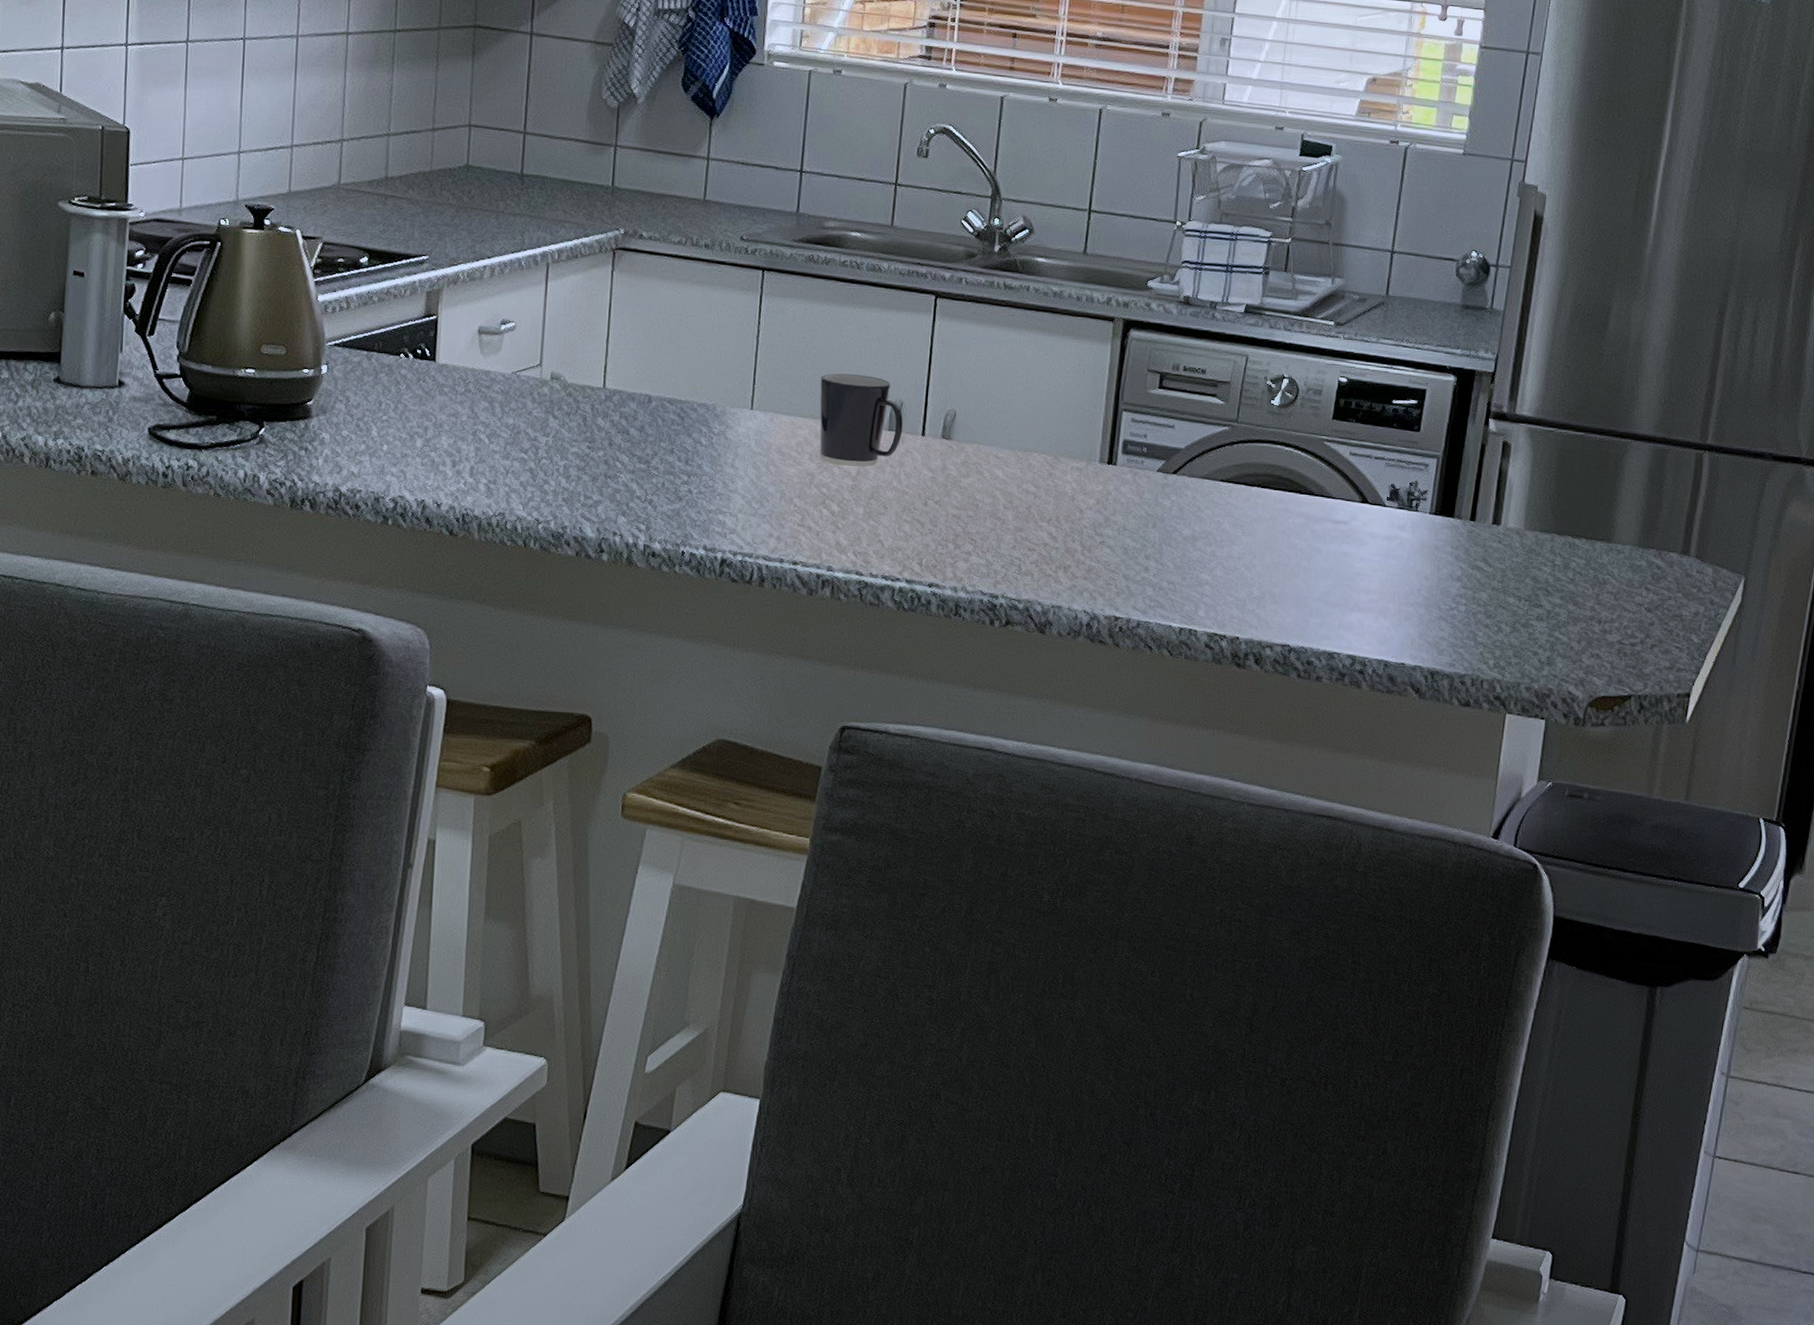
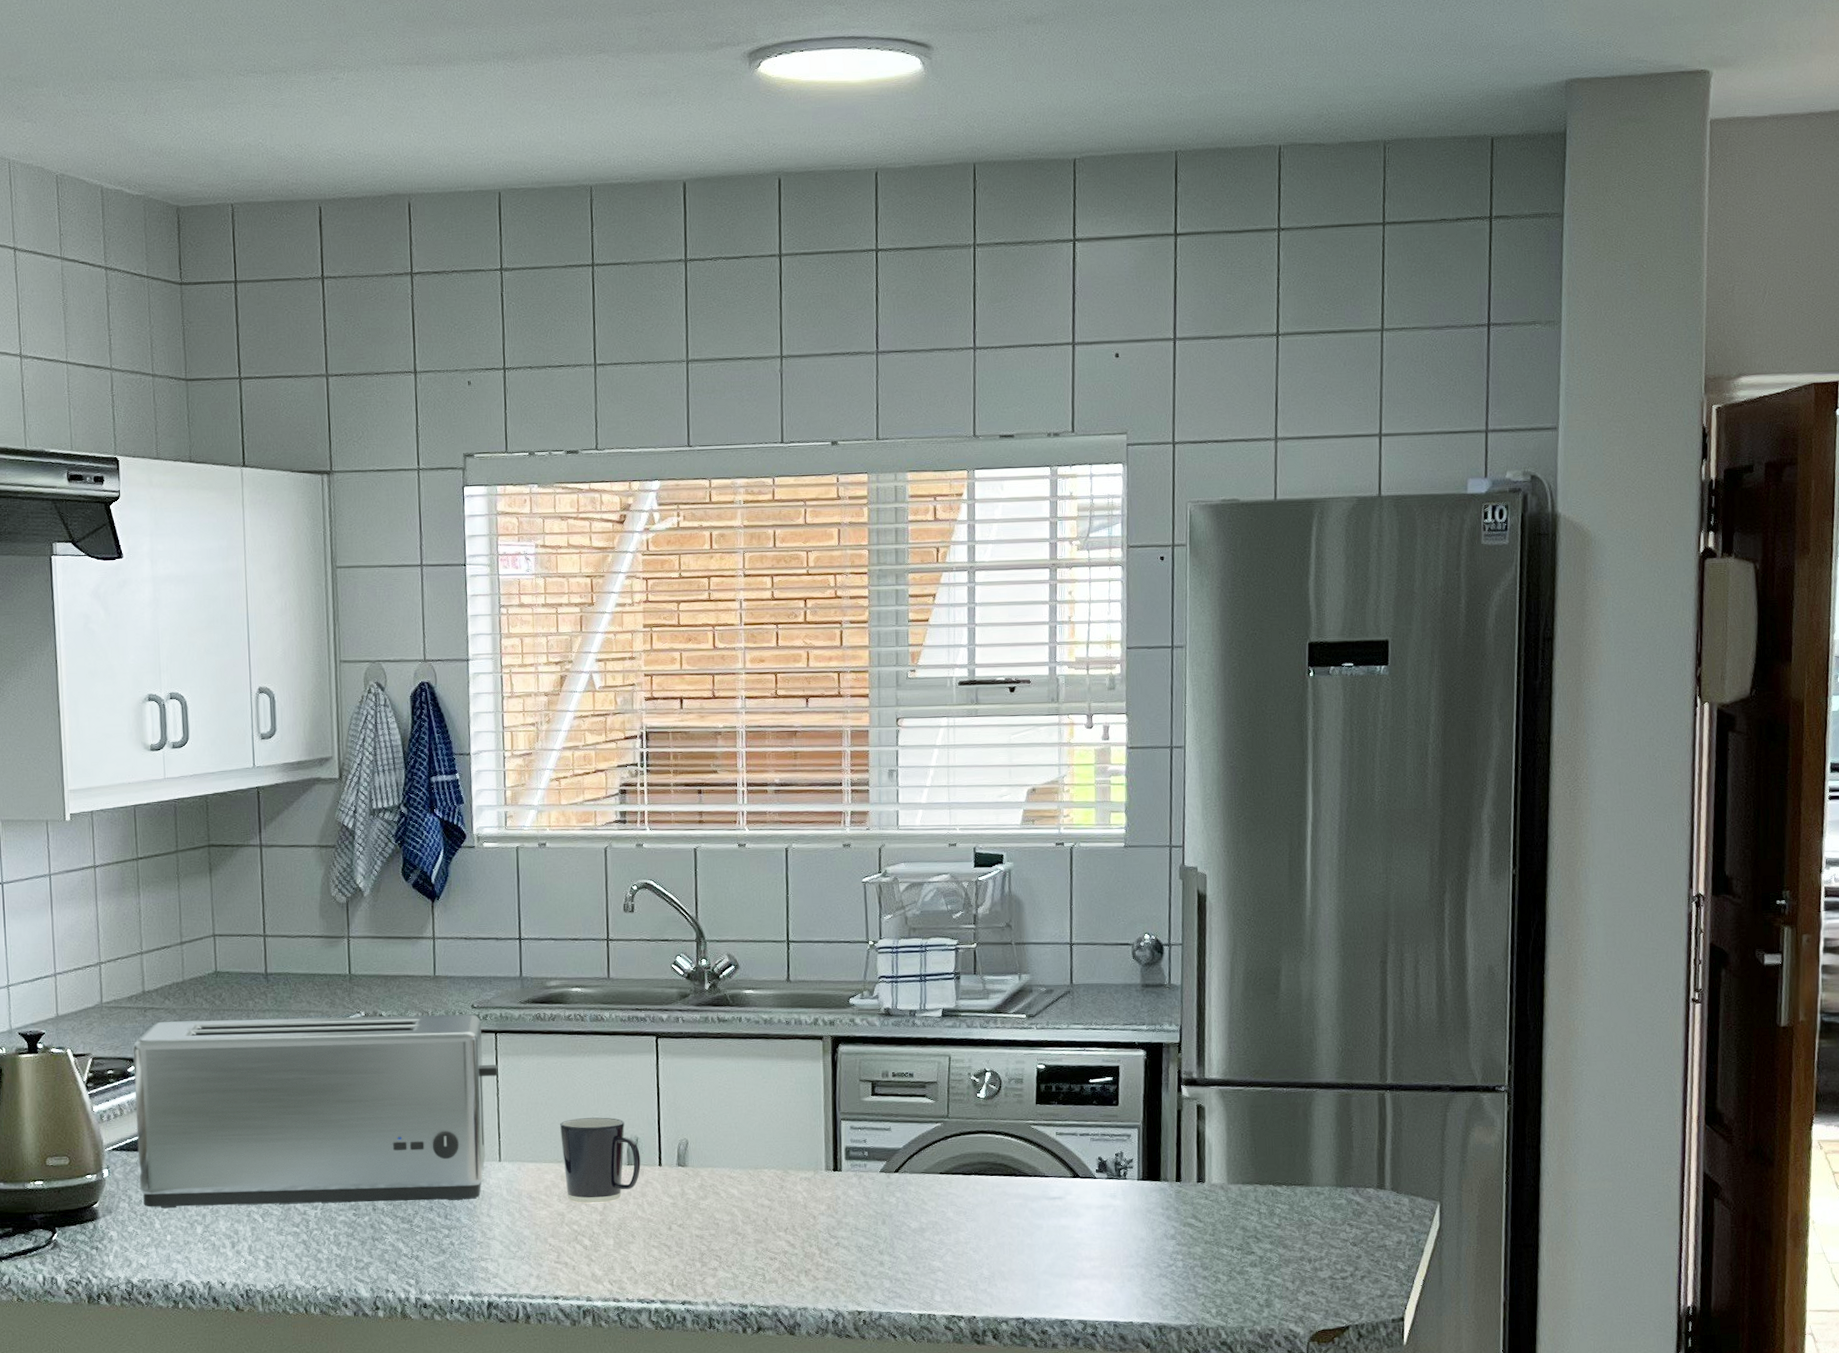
toaster: none [359,212,761,447] -> present [133,1014,498,1209]

